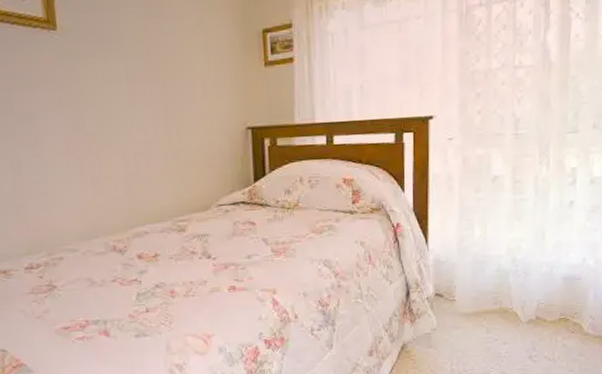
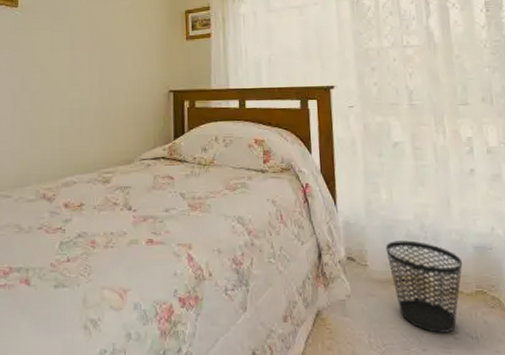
wastebasket: none [475,275,550,358] -> present [385,240,463,333]

